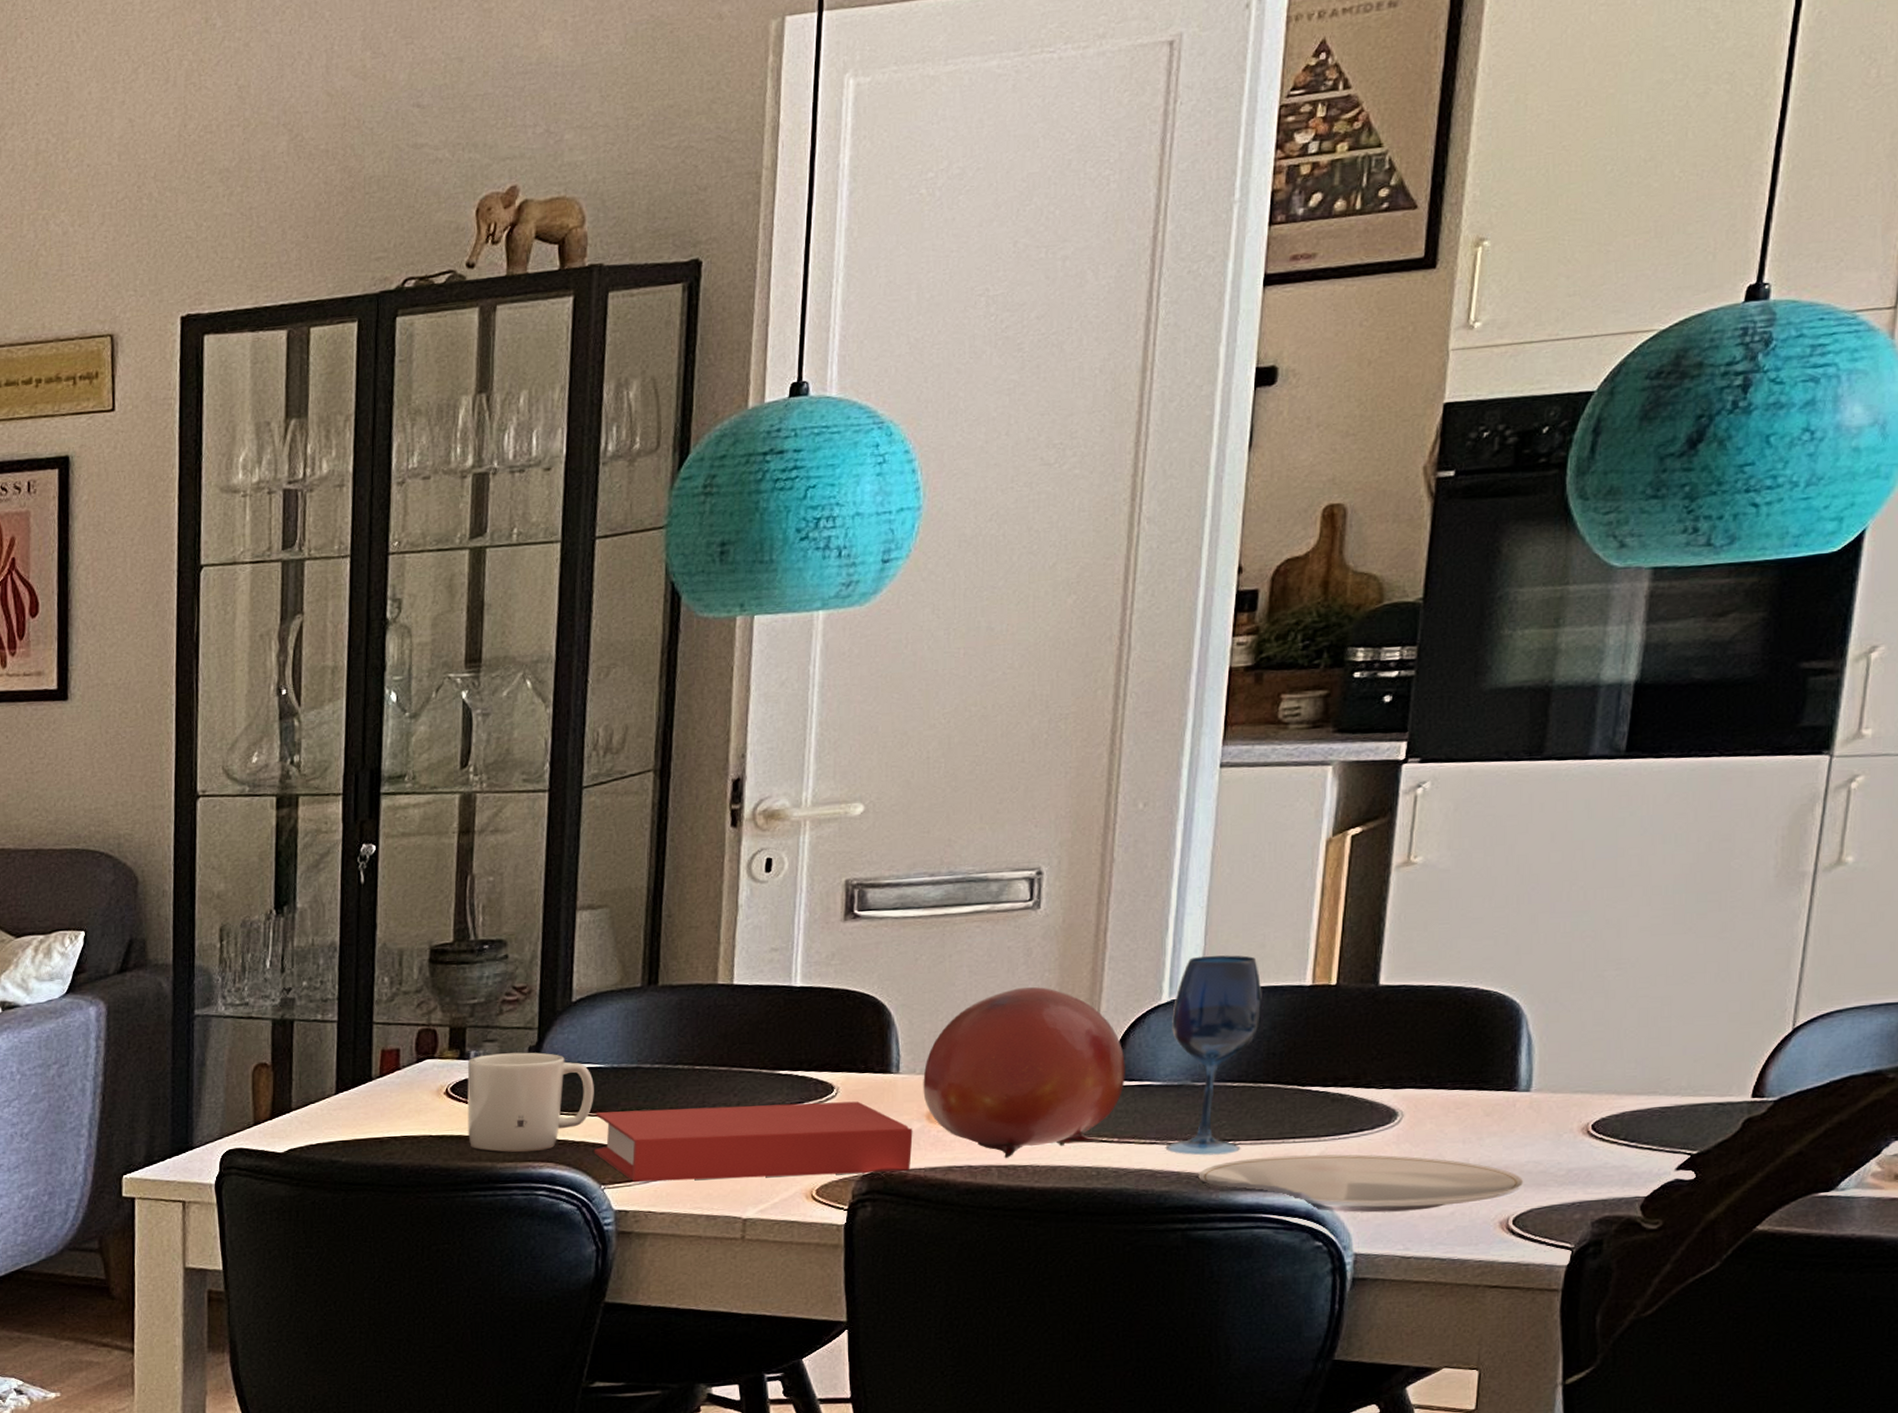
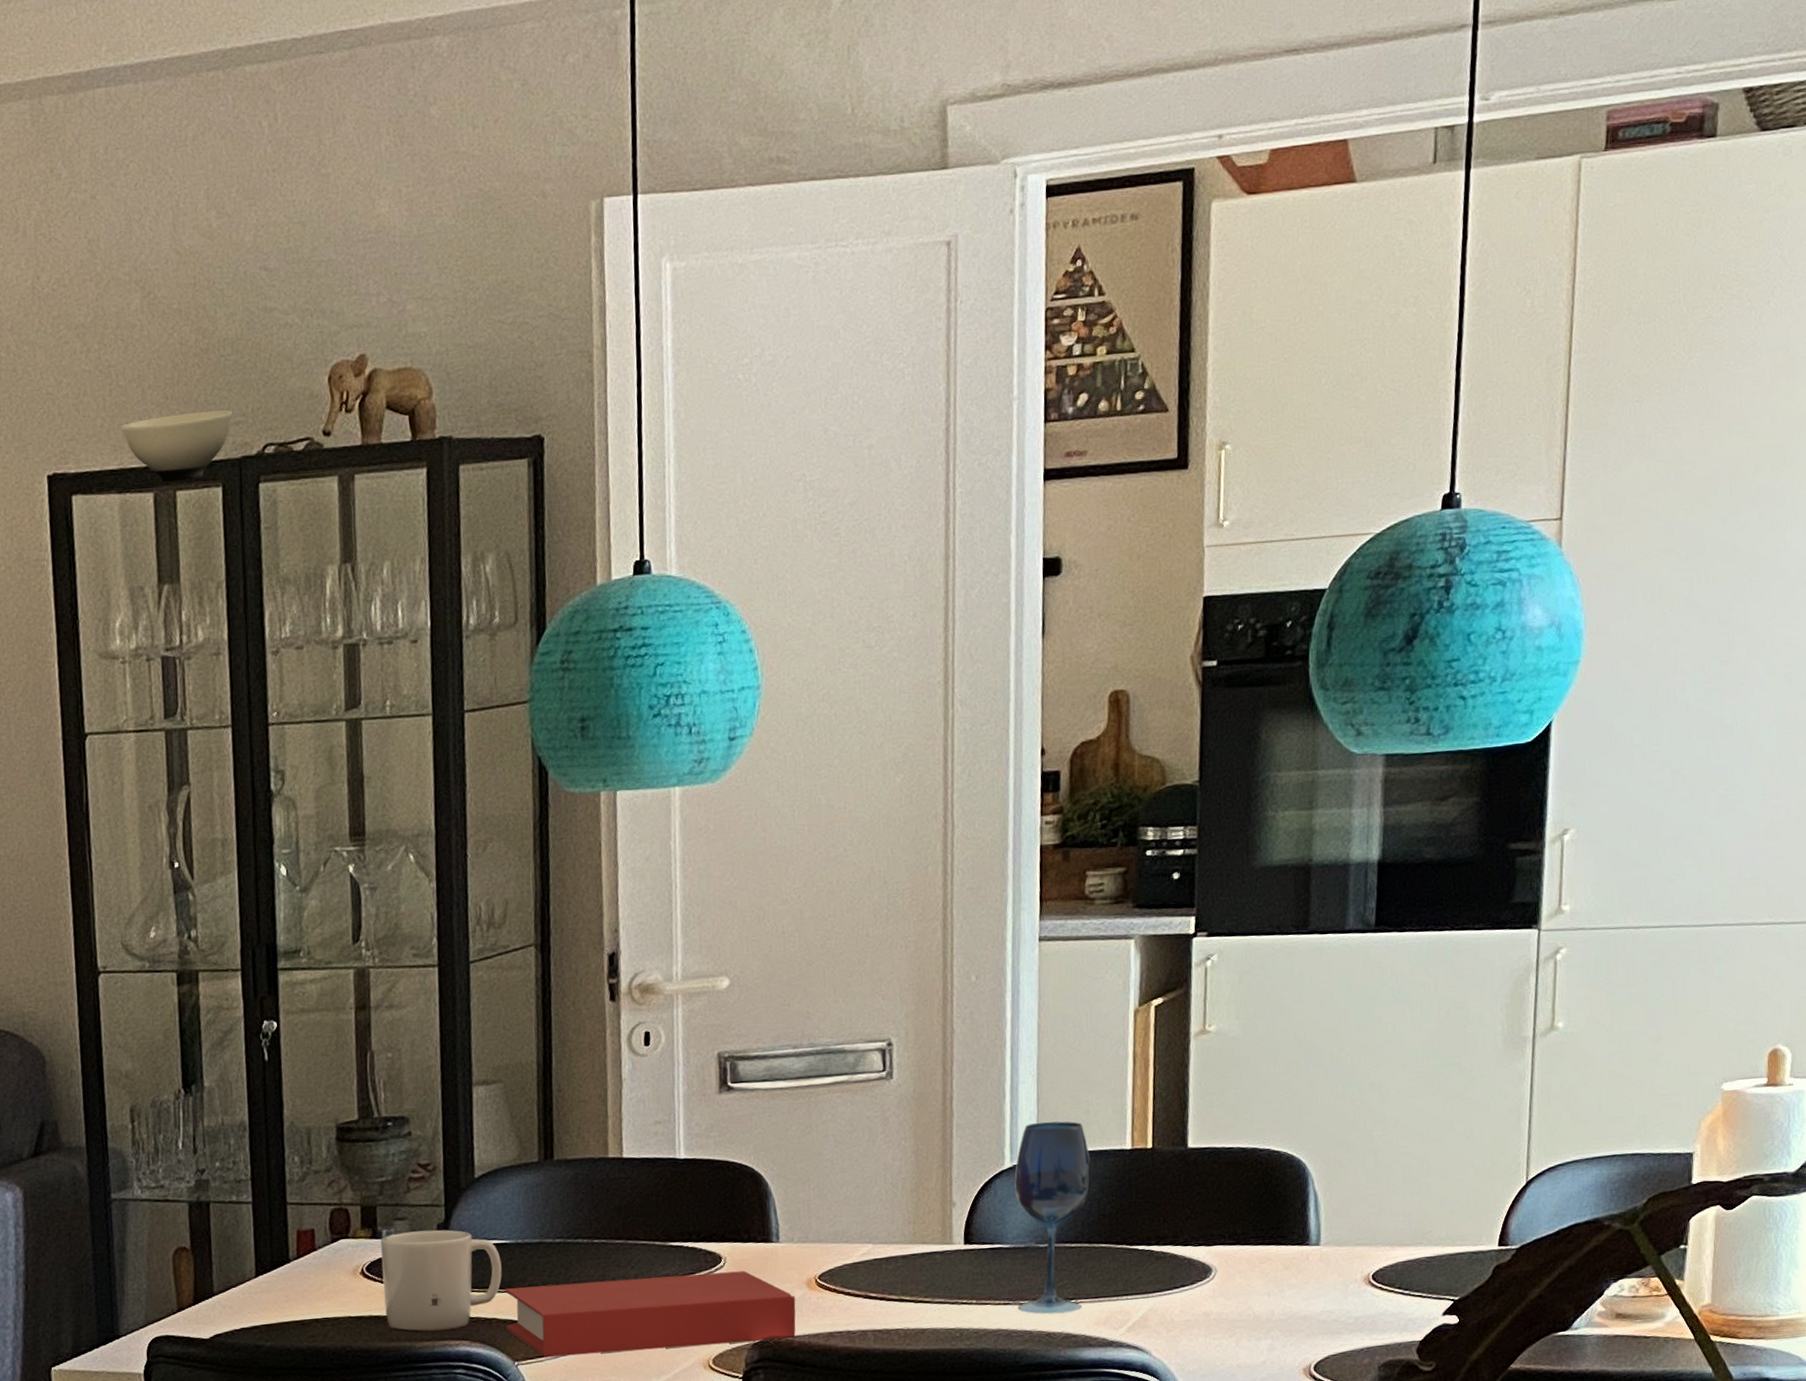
bowl: none [257,246,374,319] -> present [120,410,233,482]
fruit: present [923,986,1125,1158] -> none [801,1154,979,1322]
plate: present [1198,1154,1524,1213] -> none [1048,1309,1321,1365]

